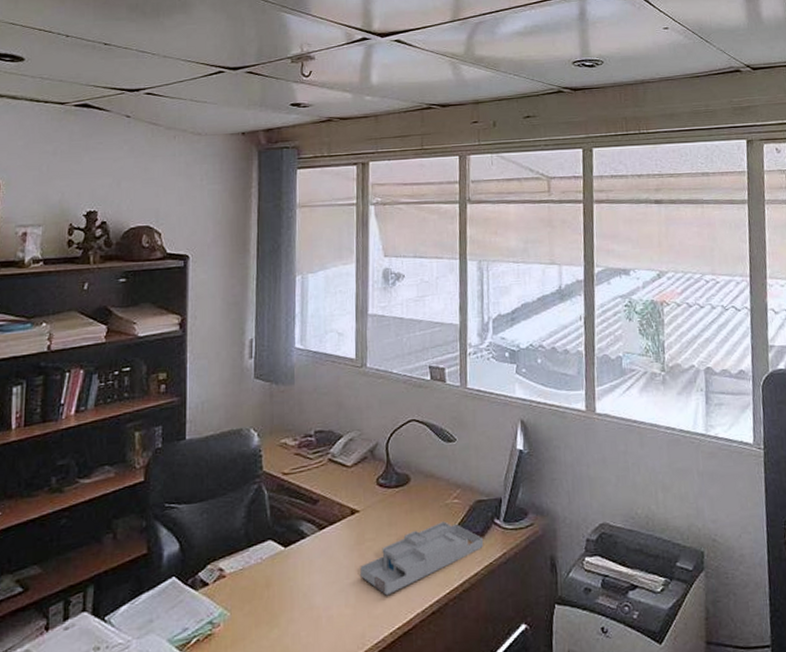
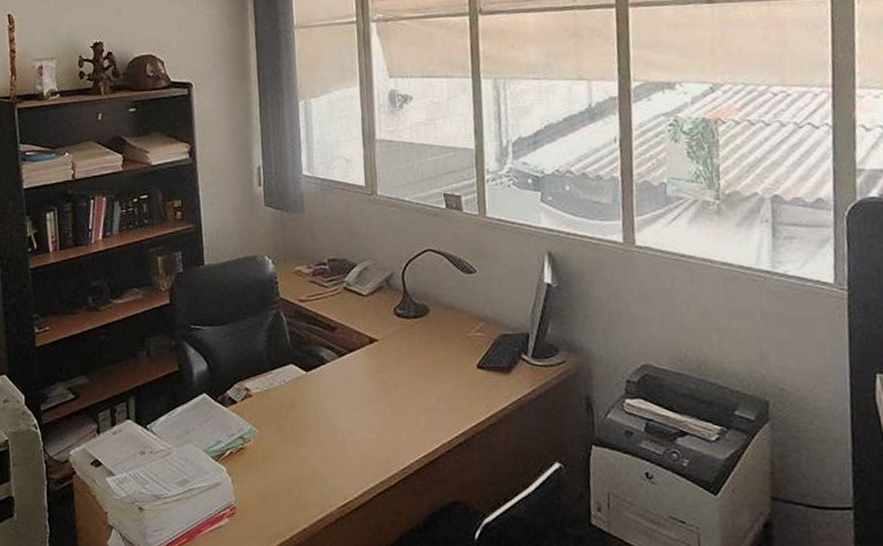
desk organizer: present [360,521,484,596] -> none [382,354,511,424]

